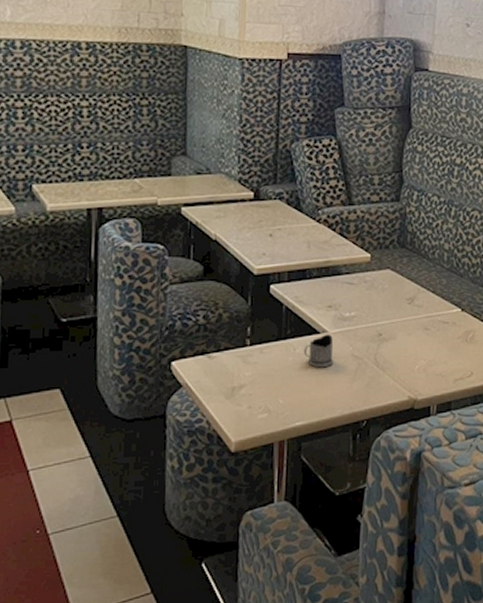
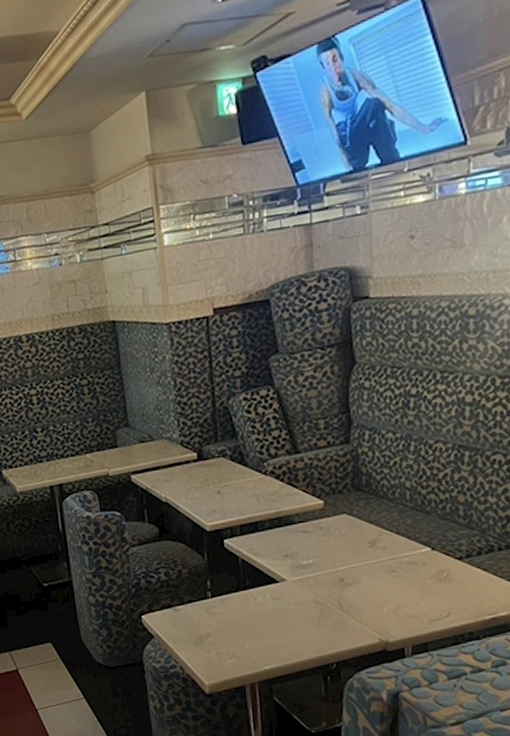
tea glass holder: present [303,334,334,368] -> none [264,582,295,615]

